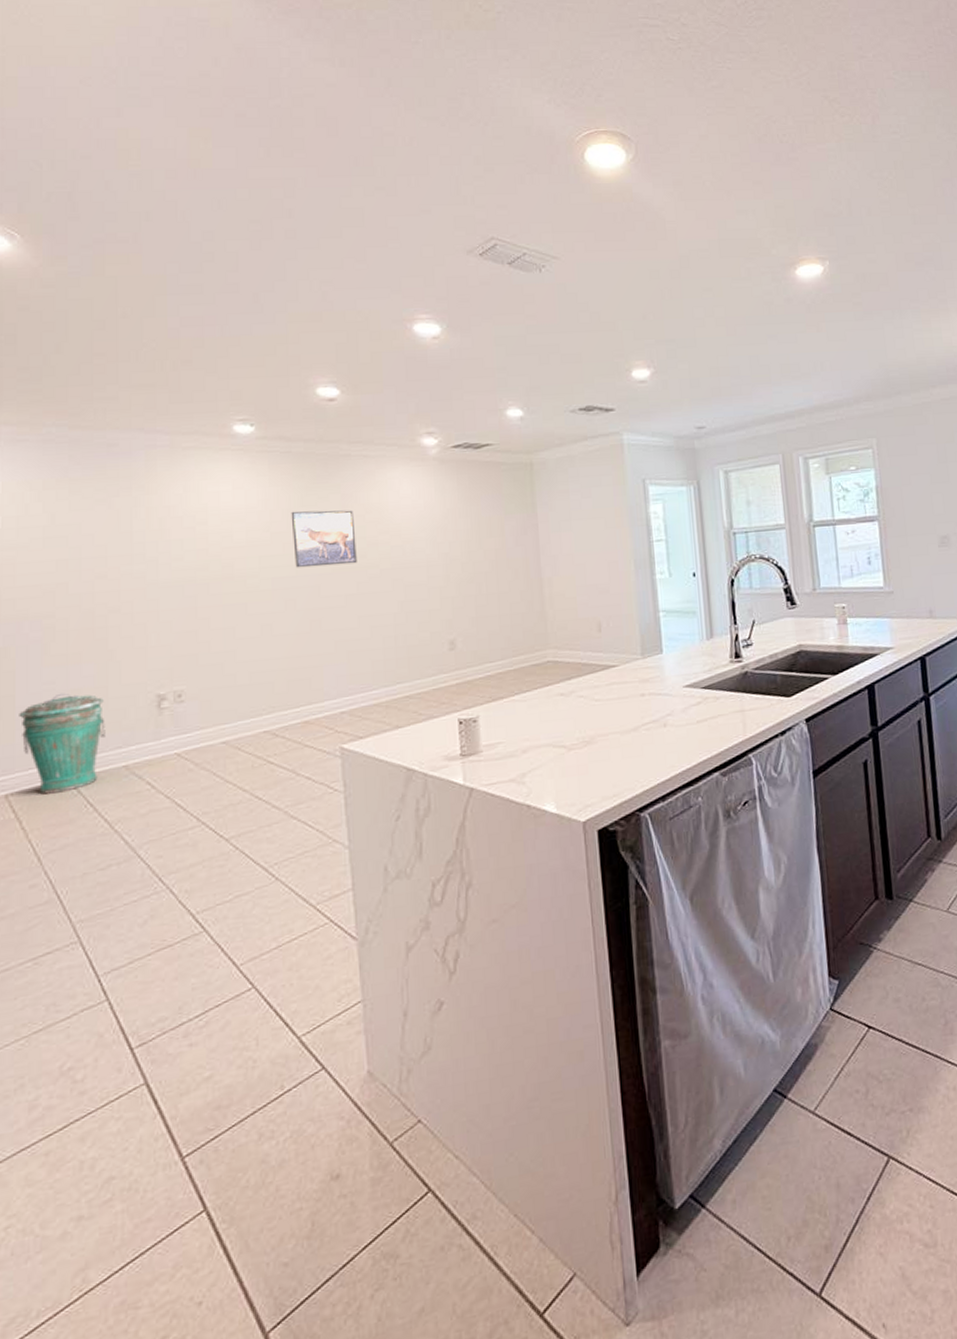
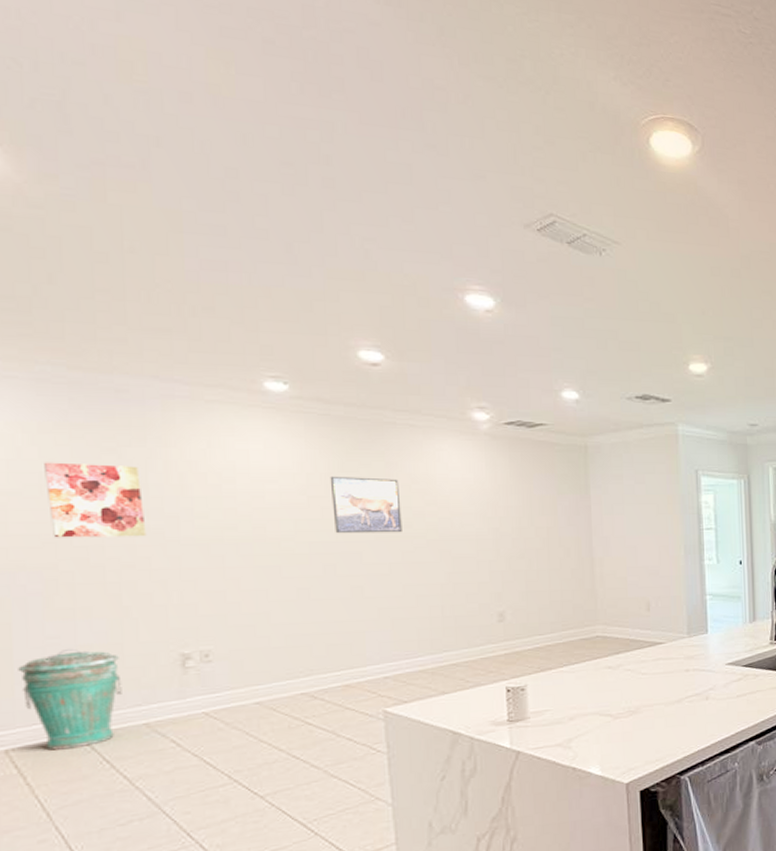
wall art: none [47,514,130,587] -> present [44,462,147,538]

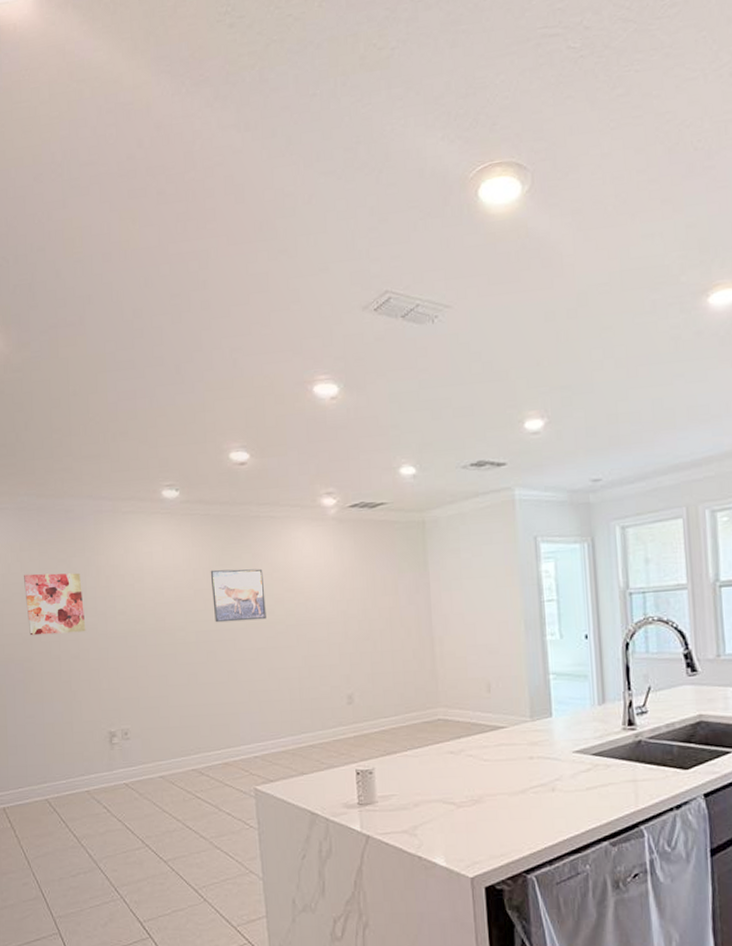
trash can: present [18,648,122,751] -> none [10,726,72,810]

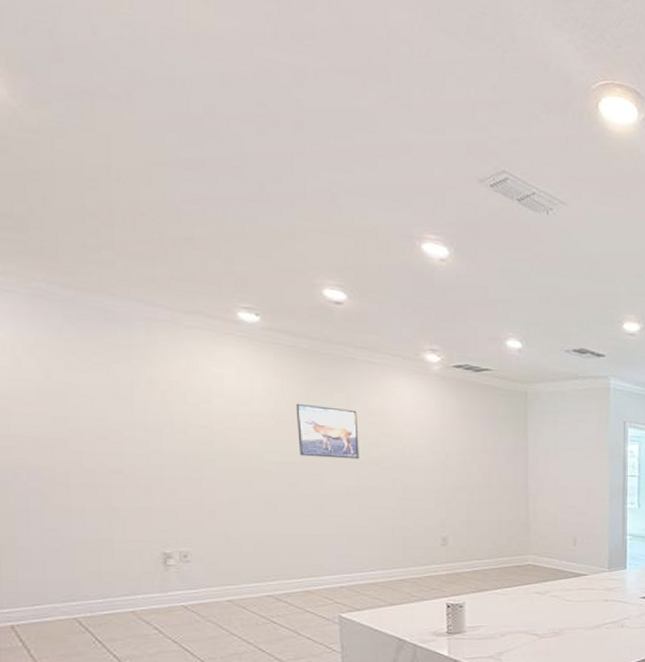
wall art: present [24,573,86,636] -> none [41,372,133,446]

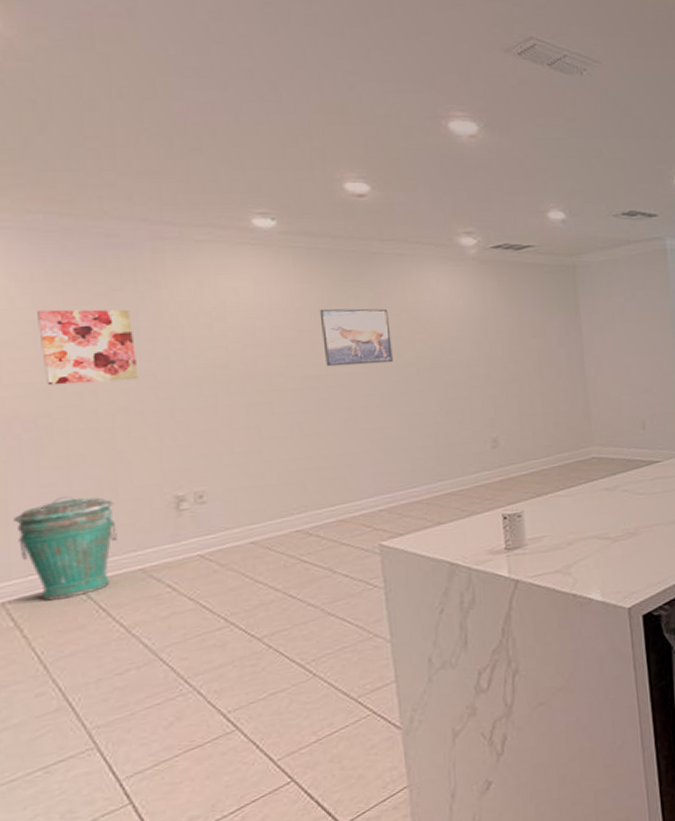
trash can: none [21,541,112,628] -> present [13,496,117,601]
wall art: none [41,372,133,446] -> present [37,309,139,386]

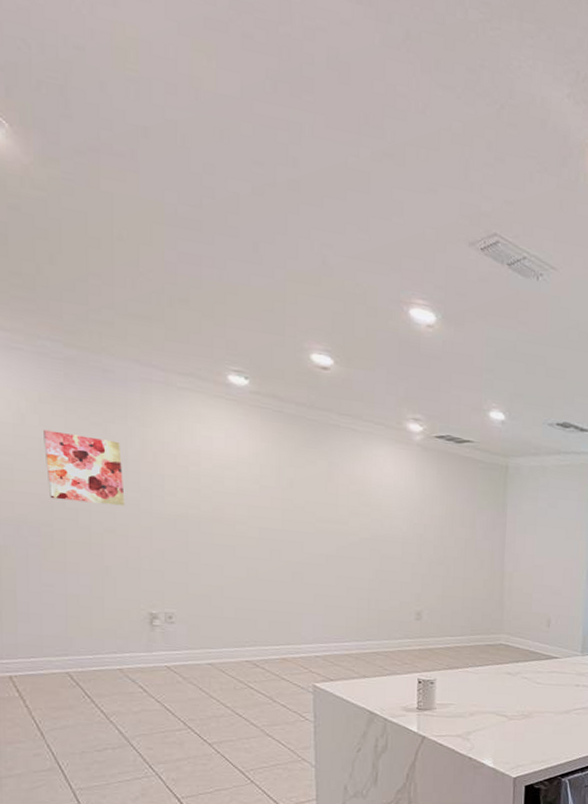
trash can: present [13,496,117,601] -> none [20,596,102,682]
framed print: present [319,308,393,367] -> none [280,469,340,529]

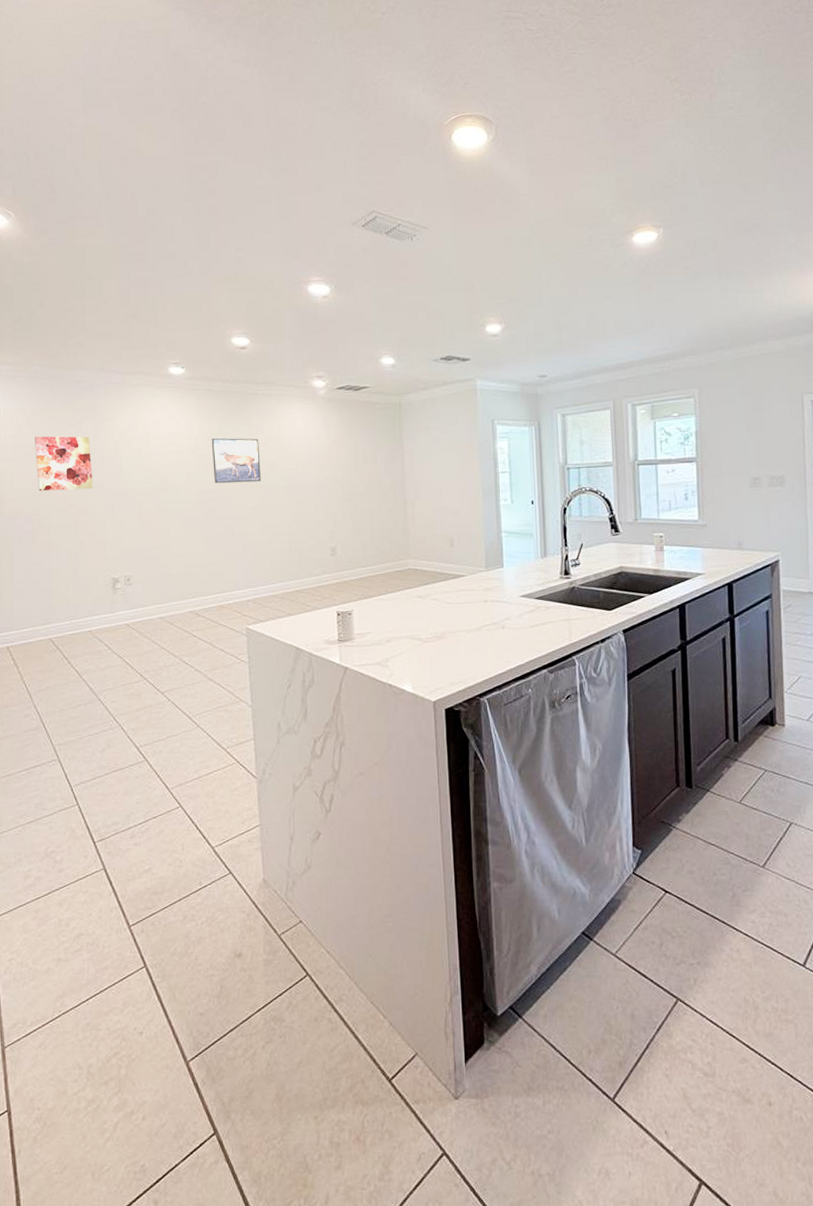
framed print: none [280,469,340,529] -> present [211,438,261,484]

